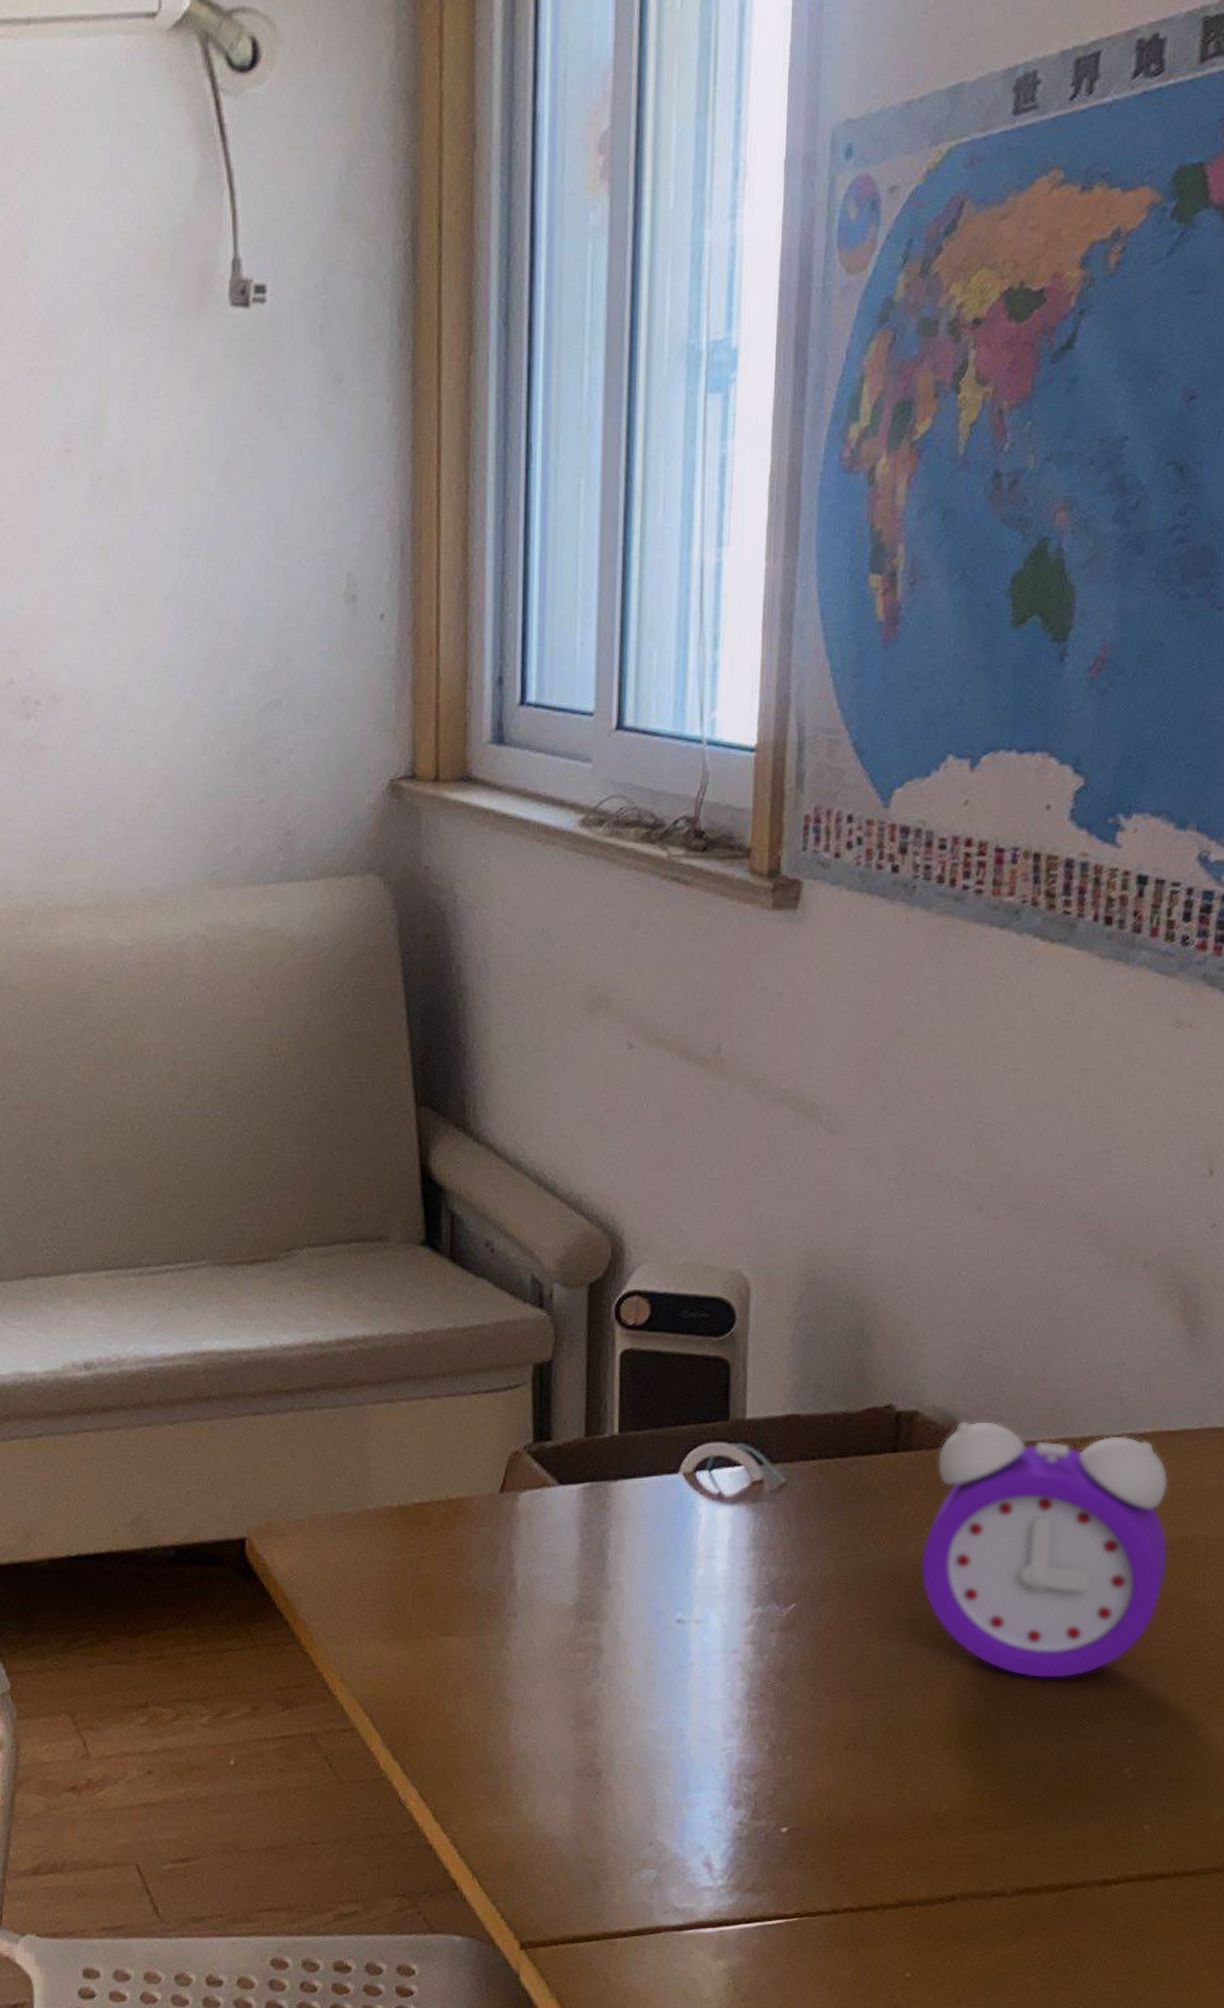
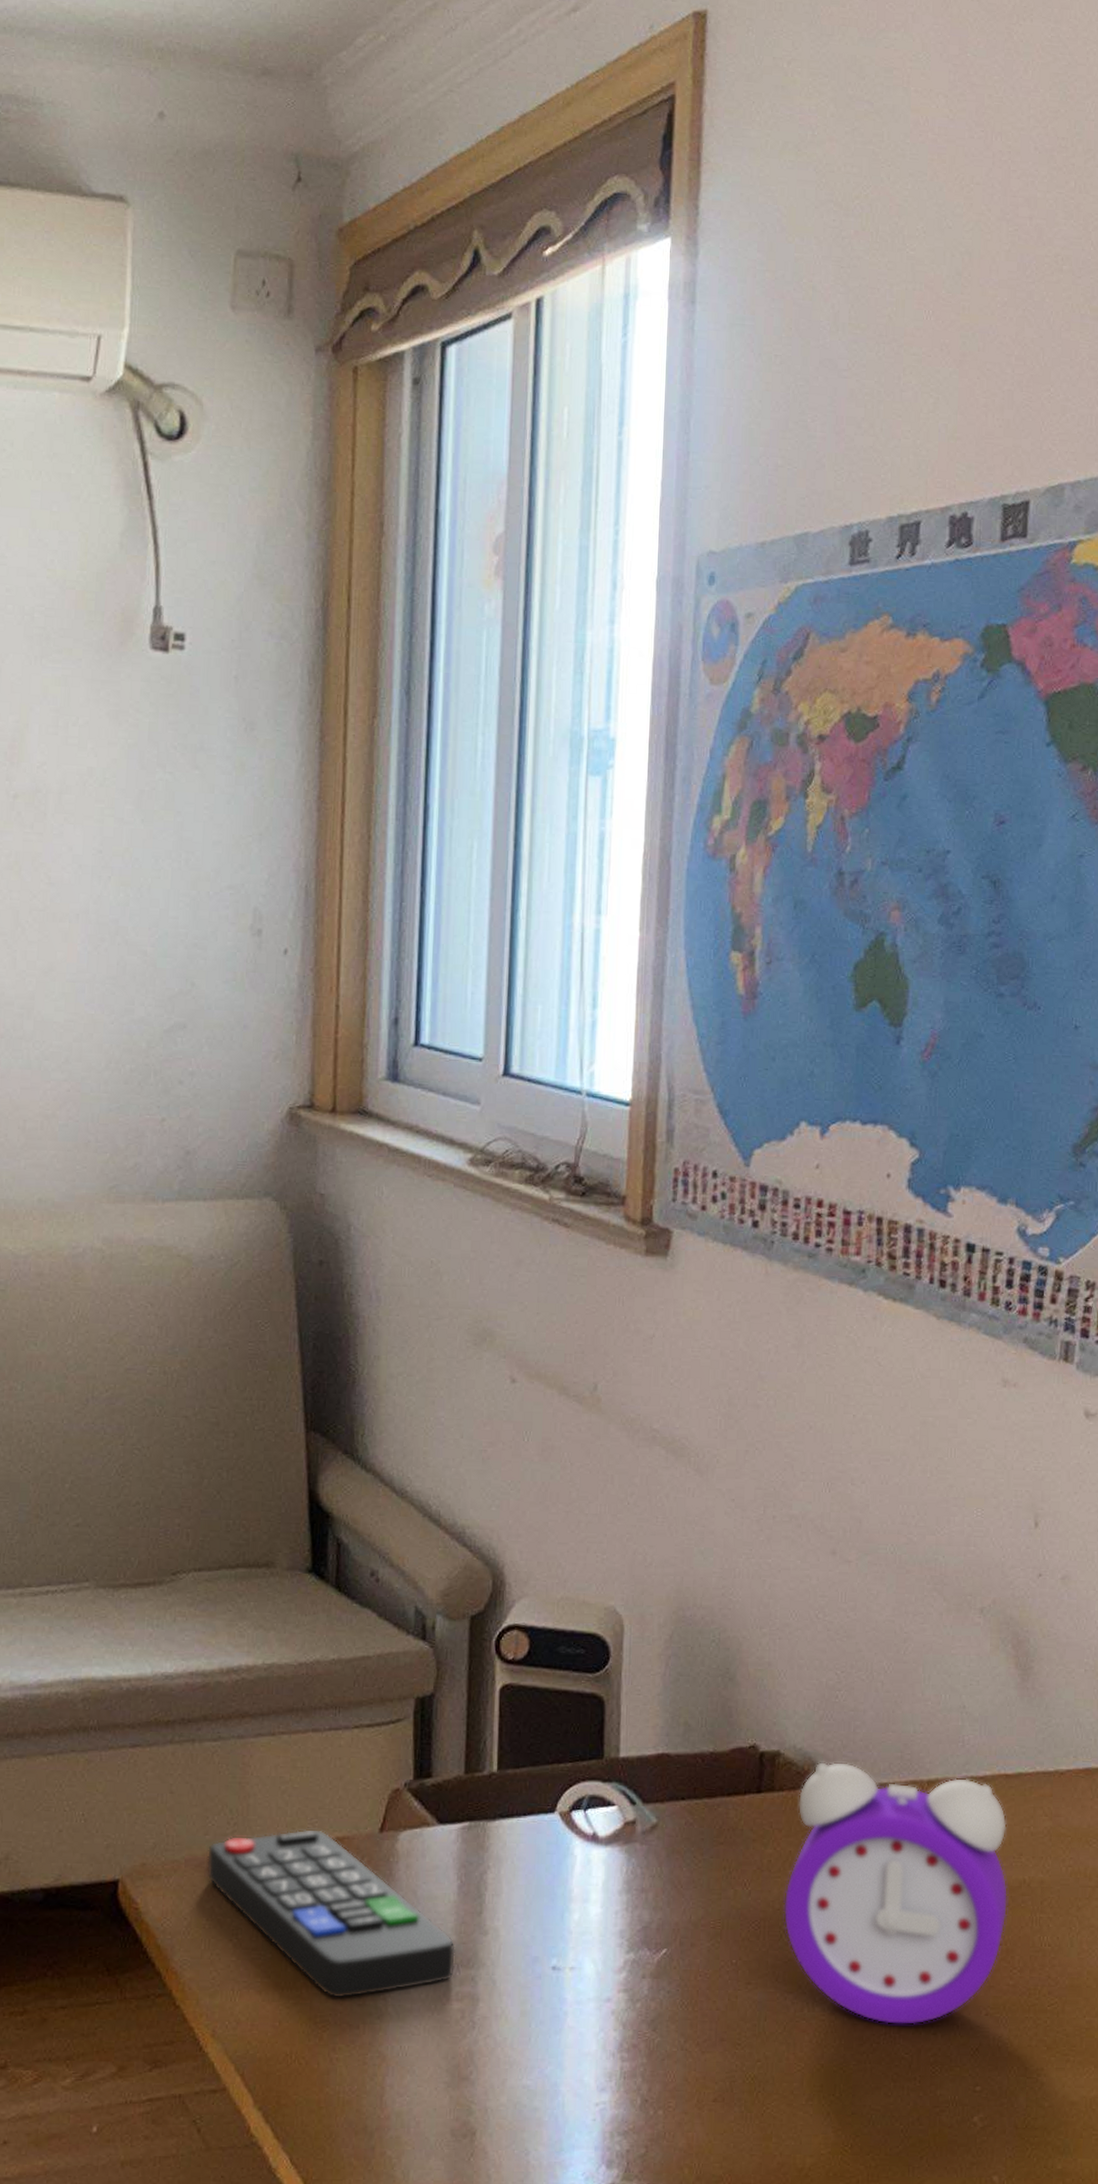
remote control: none [330,1489,578,1648] -> present [207,1828,455,1998]

